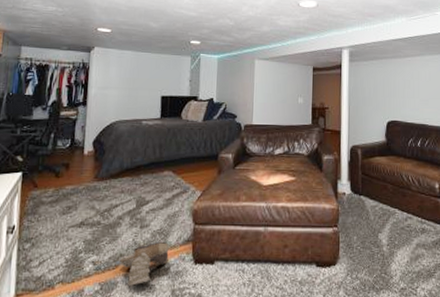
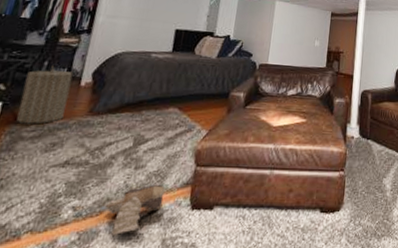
laundry hamper: none [36,137,77,191] -> present [16,65,74,124]

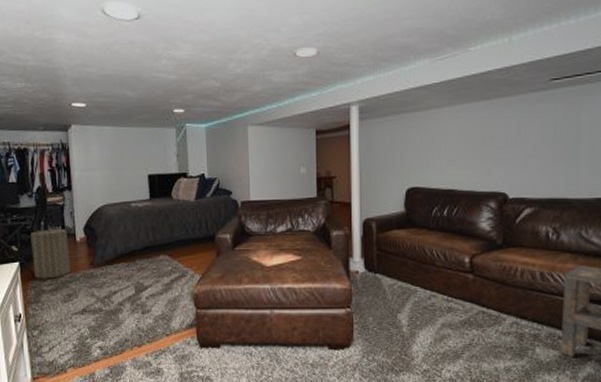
boots: present [106,184,166,235] -> none [126,326,174,369]

